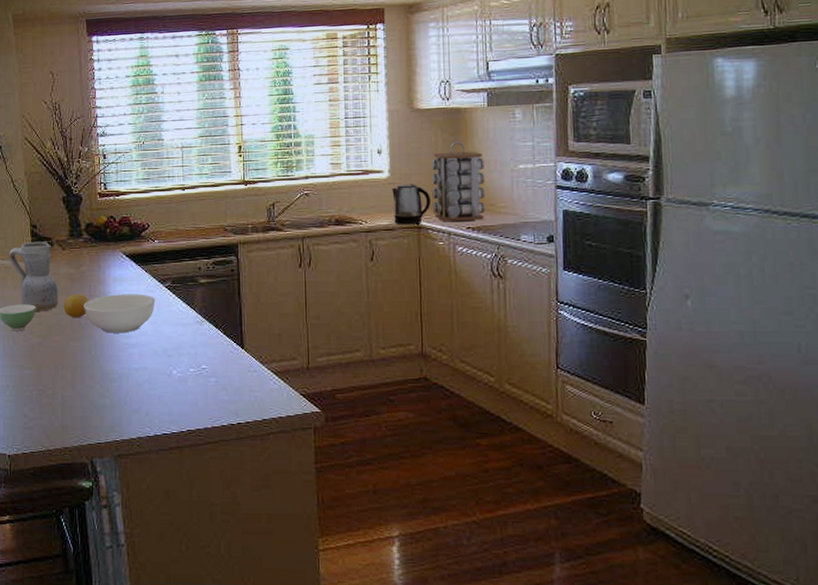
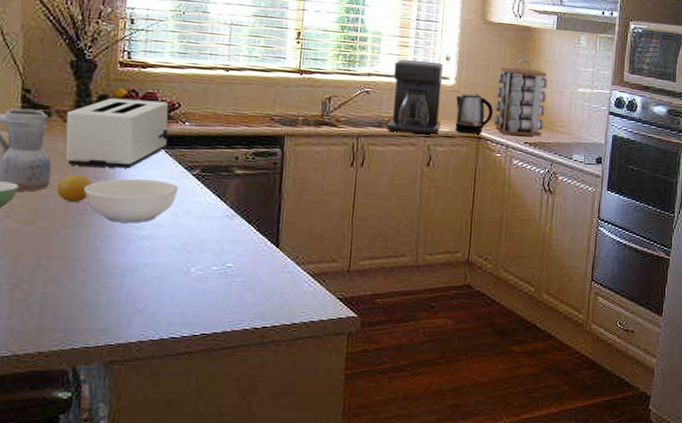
toaster: none [64,223,143,286] -> present [65,97,169,169]
coffee maker: none [328,157,380,231] -> present [386,59,444,135]

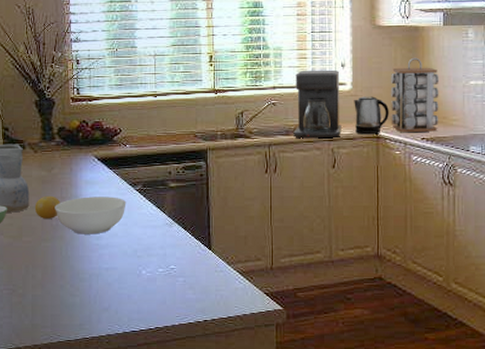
toaster: present [65,97,169,169] -> none [36,128,115,188]

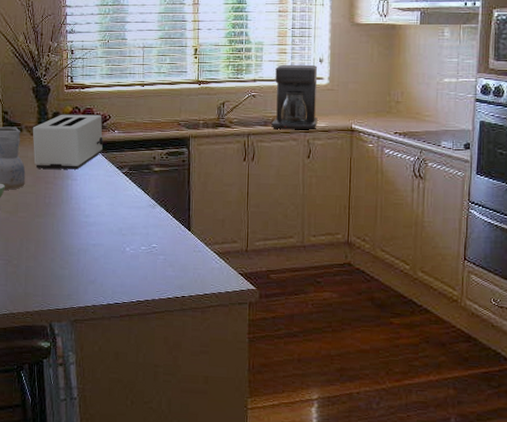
fruit: present [34,195,61,219] -> none [29,175,53,197]
toaster: none [36,128,115,188] -> present [32,114,104,170]
bowl: present [55,196,126,234] -> none [48,177,114,213]
kettle: present [354,96,389,135] -> none [330,91,364,128]
spice rack: present [390,57,439,133] -> none [365,54,414,127]

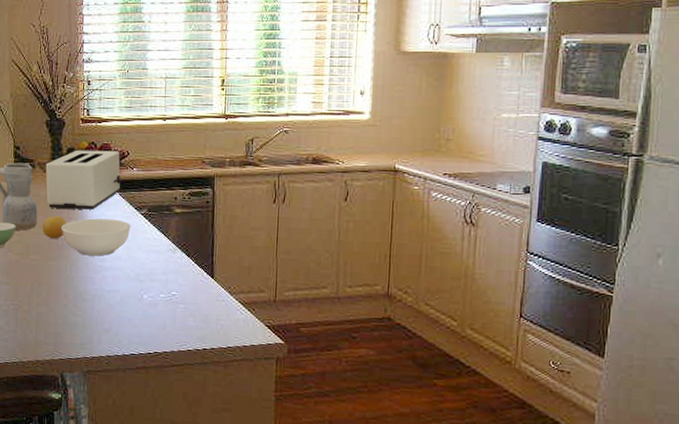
fruit: none [29,175,53,197] -> present [42,215,67,238]
bowl: none [48,177,114,213] -> present [61,218,131,256]
coffee maker: present [271,64,318,130] -> none [305,97,358,170]

